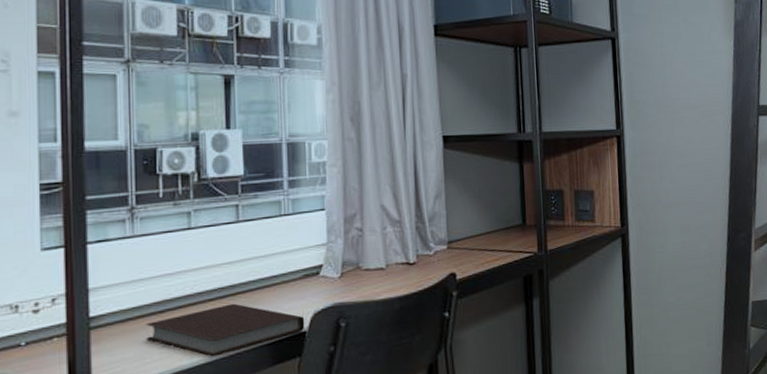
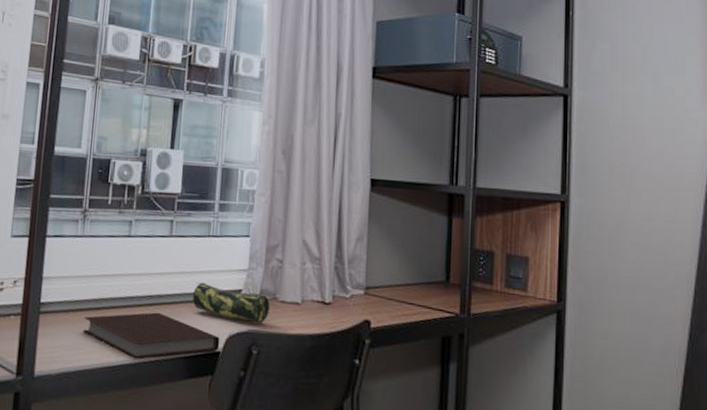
pencil case: none [269,264,354,297] -> present [192,282,270,324]

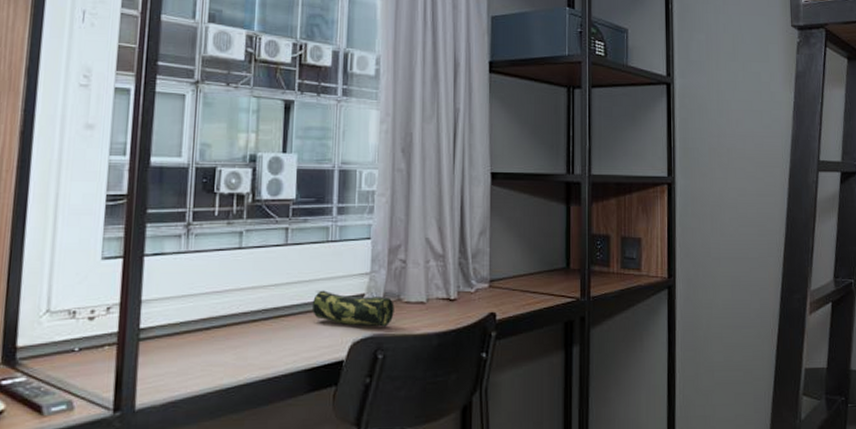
notebook: present [82,312,220,360] -> none [190,326,343,378]

